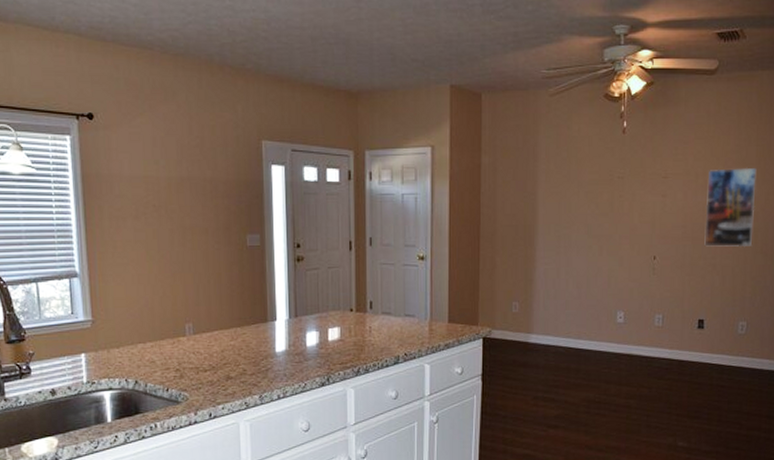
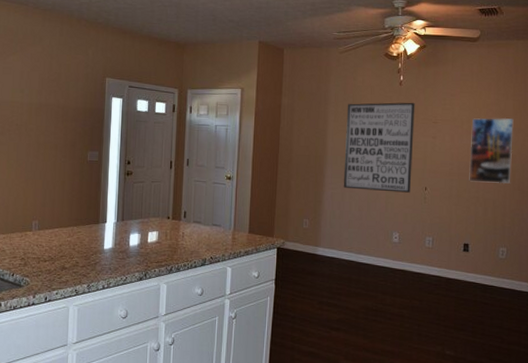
wall art: none [558,154,641,264] -> present [343,102,415,193]

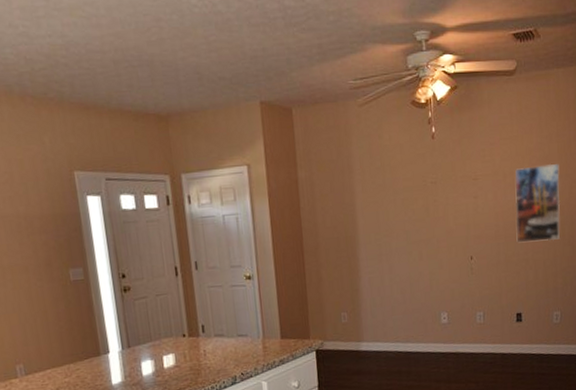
wall art: present [343,102,415,193] -> none [375,158,456,270]

